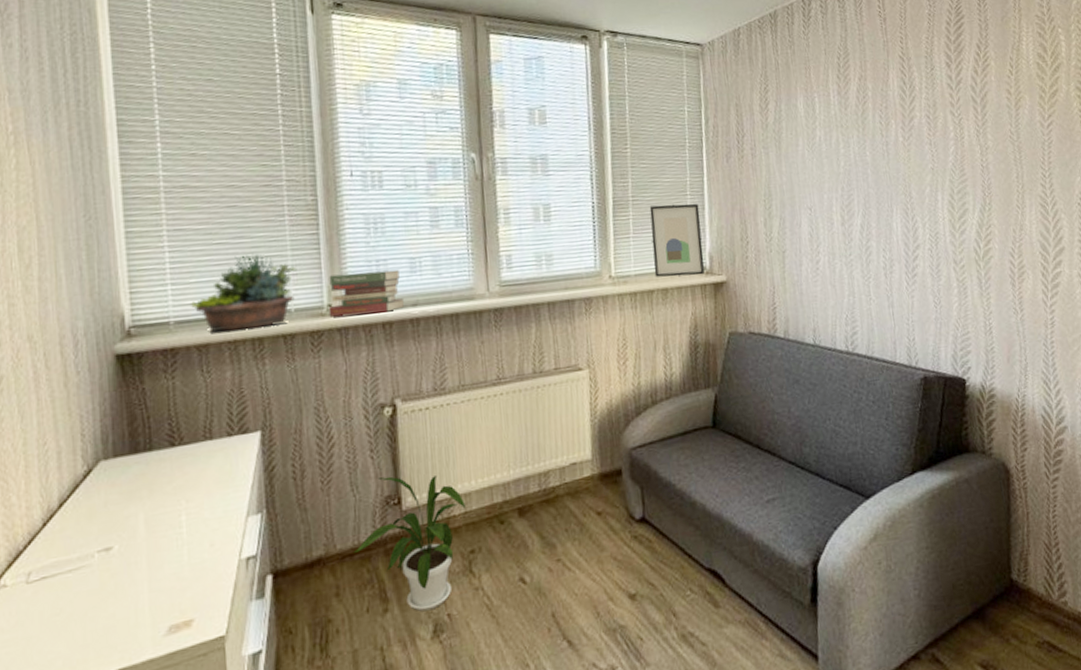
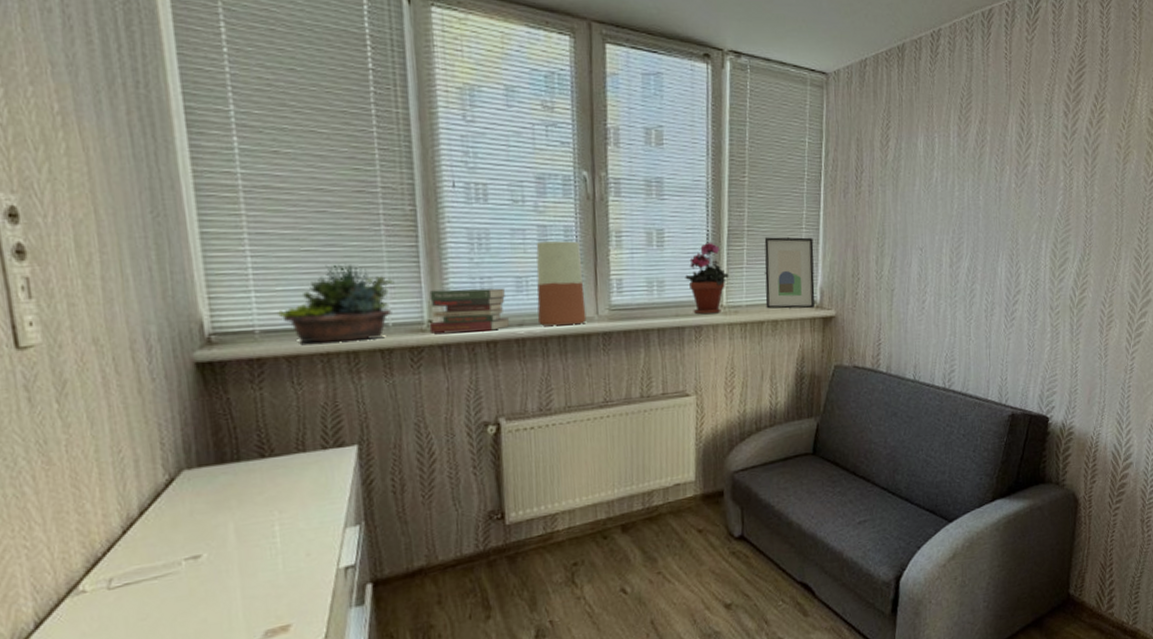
house plant: present [354,476,465,612] -> none [457,492,569,619]
vase: none [428,220,478,305] -> present [536,241,587,327]
potted plant: none [572,213,616,287] -> present [685,241,729,315]

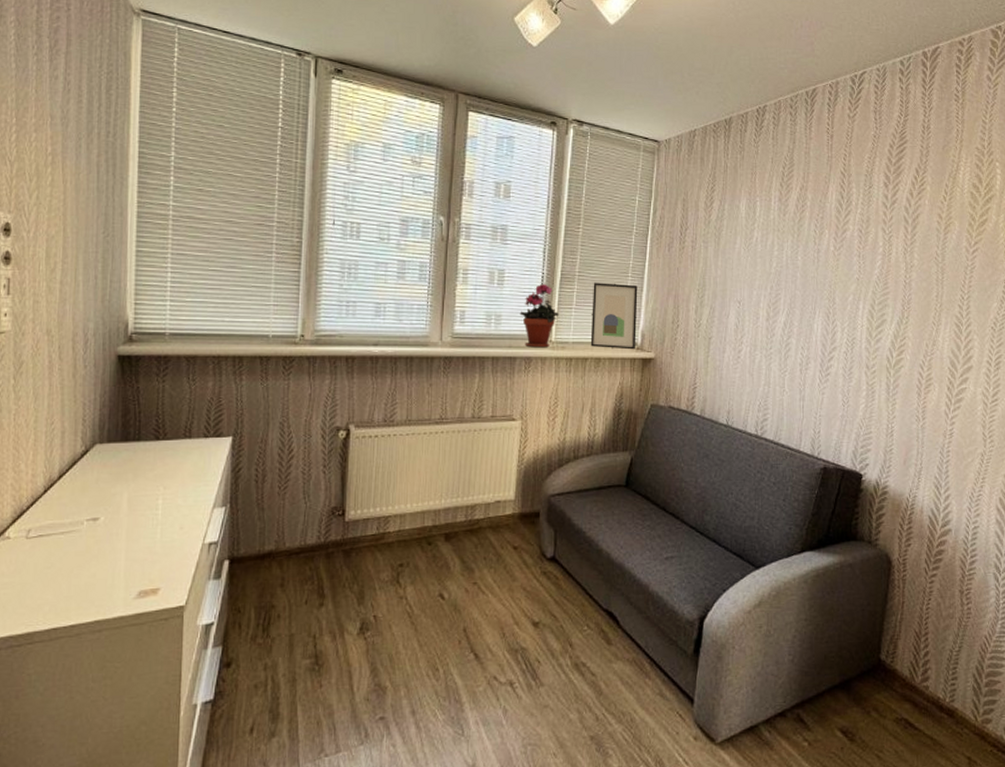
succulent planter: present [278,263,395,344] -> none [185,283,278,348]
books: present [429,288,510,334] -> none [301,310,367,348]
vase: present [536,241,587,327] -> none [390,275,432,348]

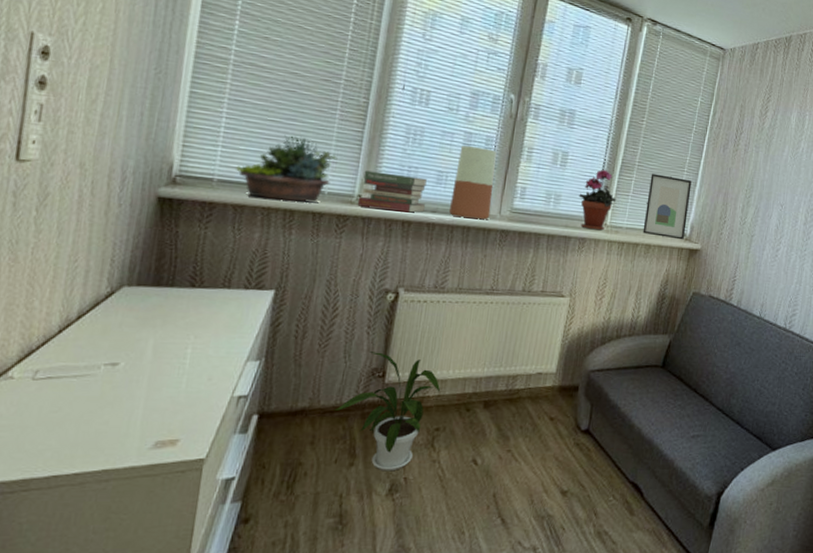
succulent planter: none [185,283,278,348] -> present [236,135,338,203]
house plant: none [300,491,399,610] -> present [335,351,440,472]
books: none [301,310,367,348] -> present [357,170,427,213]
vase: none [390,275,432,348] -> present [448,146,497,220]

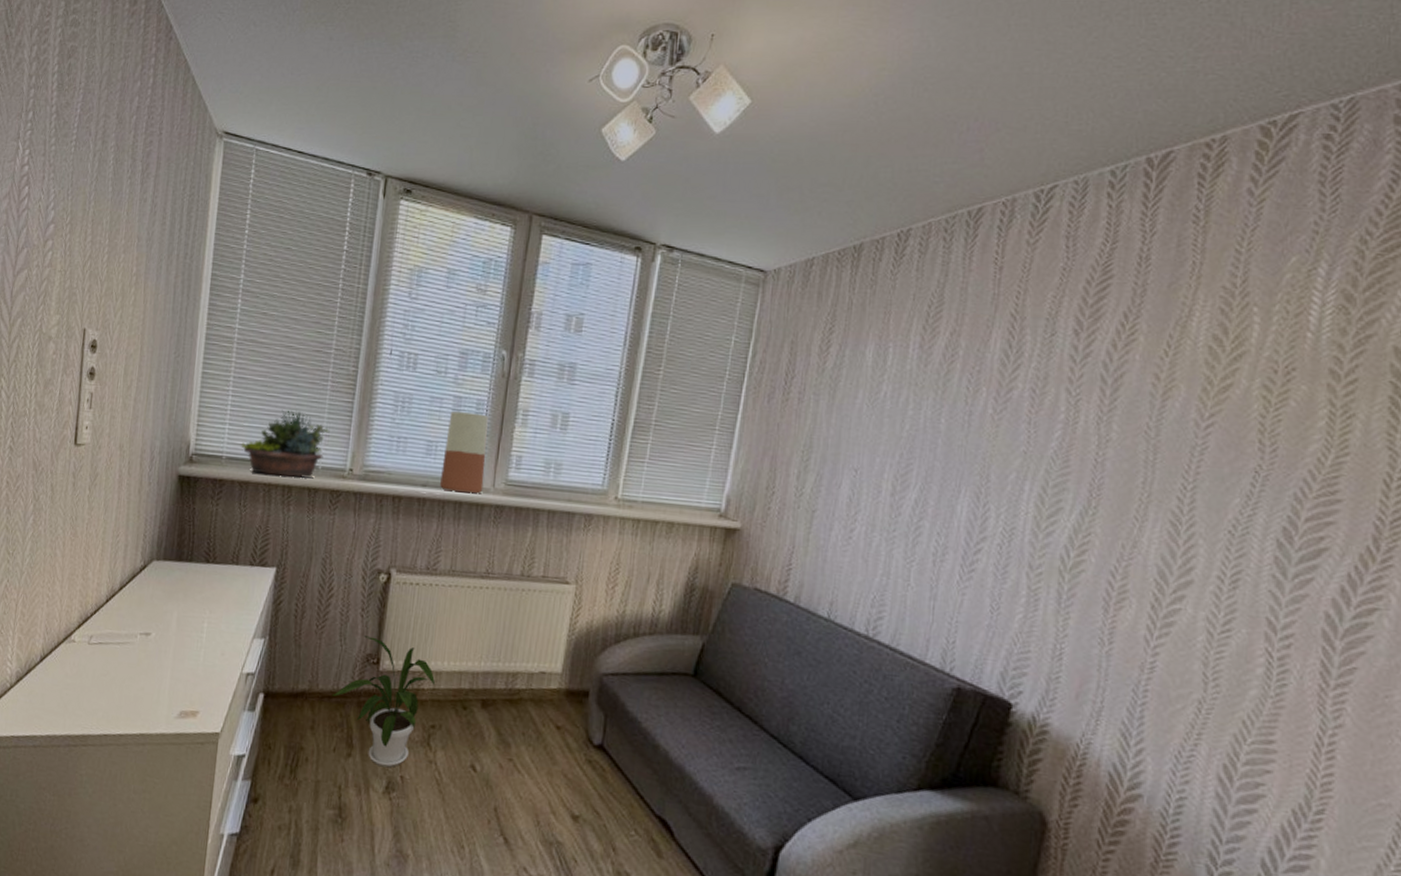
books: present [357,170,427,213] -> none [349,443,416,488]
potted plant: present [579,169,616,231] -> none [583,431,629,505]
picture frame: present [642,173,692,240] -> none [663,434,726,517]

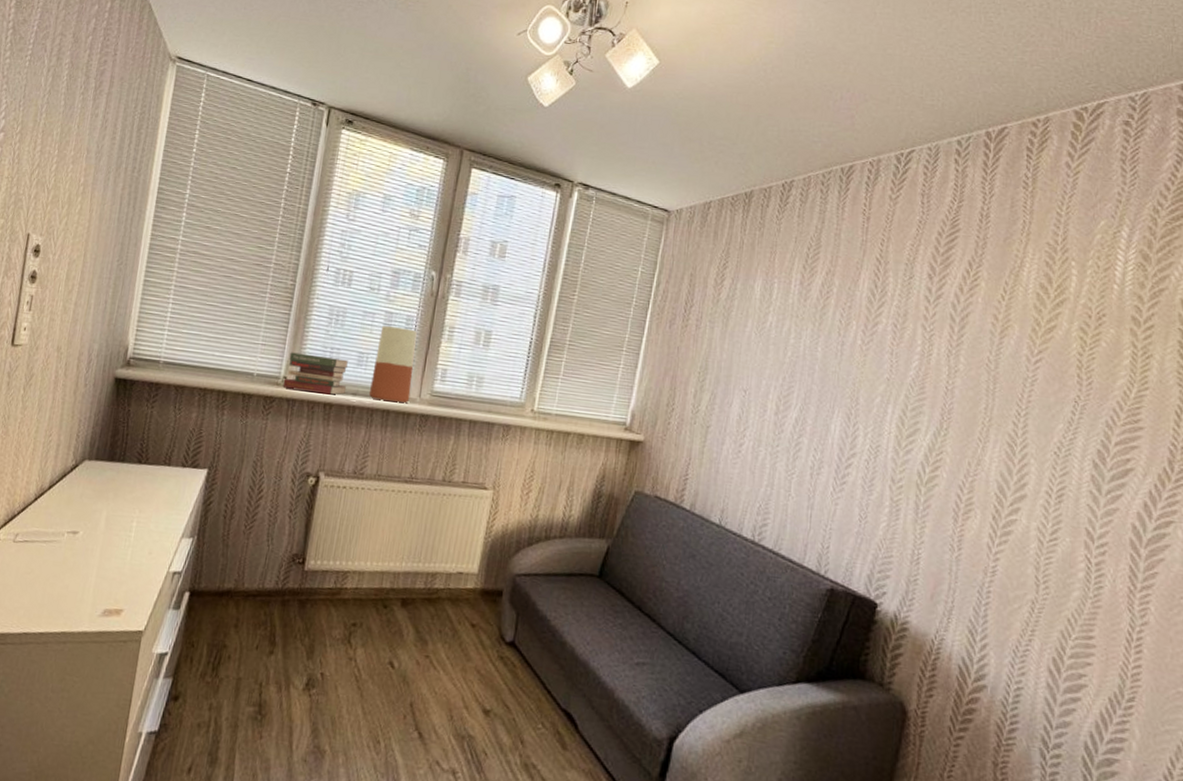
succulent planter: present [241,409,330,478] -> none [179,318,266,384]
house plant: present [333,636,435,768] -> none [258,536,358,665]
books: none [349,443,416,488] -> present [282,352,348,396]

